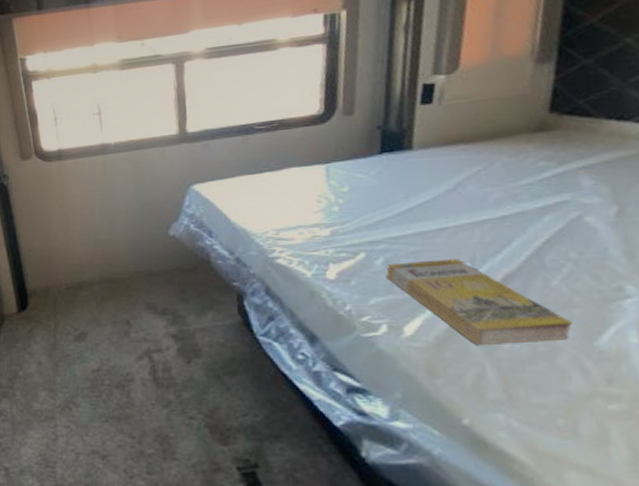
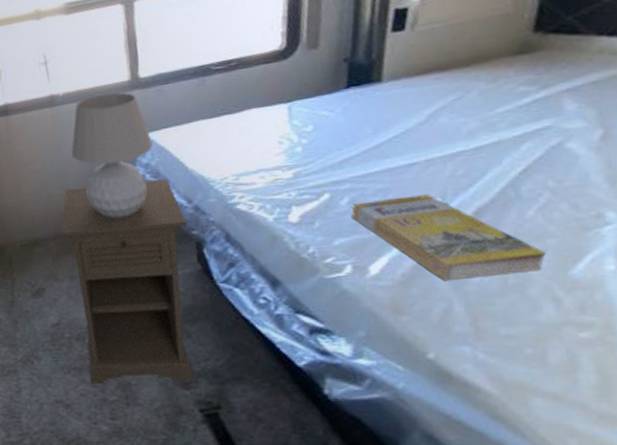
nightstand: none [106,229,231,438] -> present [61,178,193,384]
table lamp: none [120,145,198,265] -> present [71,92,153,218]

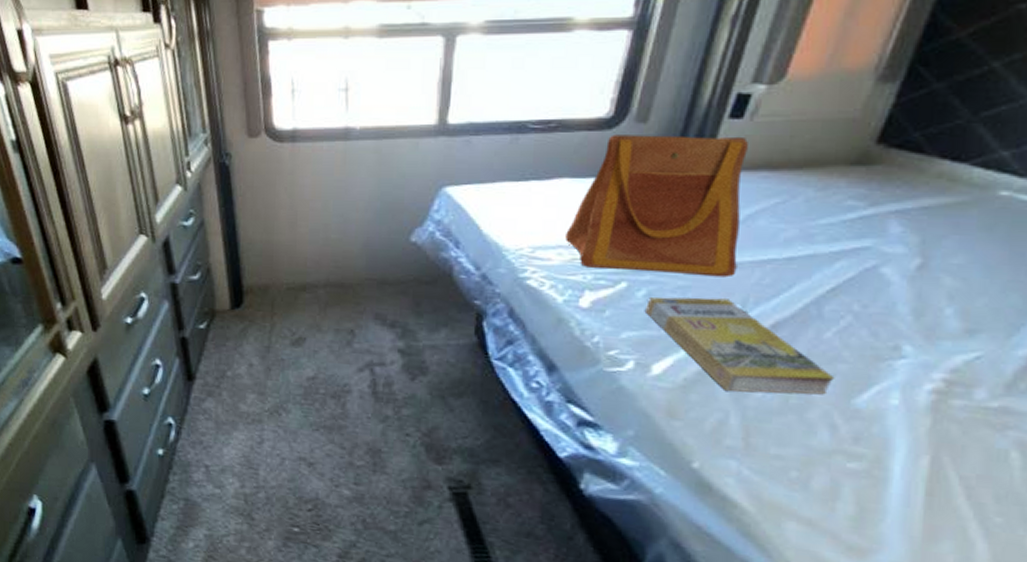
nightstand: present [61,178,193,384] -> none [334,234,470,458]
table lamp: present [71,92,153,218] -> none [359,135,449,274]
tote bag: none [264,46,430,185] -> present [565,135,748,278]

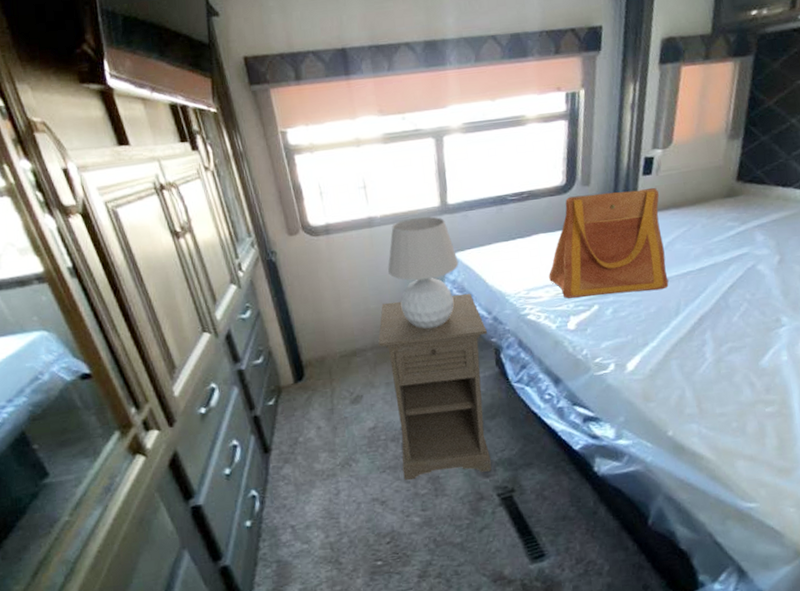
nightstand: none [334,234,470,458] -> present [378,293,492,480]
table lamp: none [359,135,449,274] -> present [388,216,459,329]
book: present [646,297,835,395] -> none [614,305,745,373]

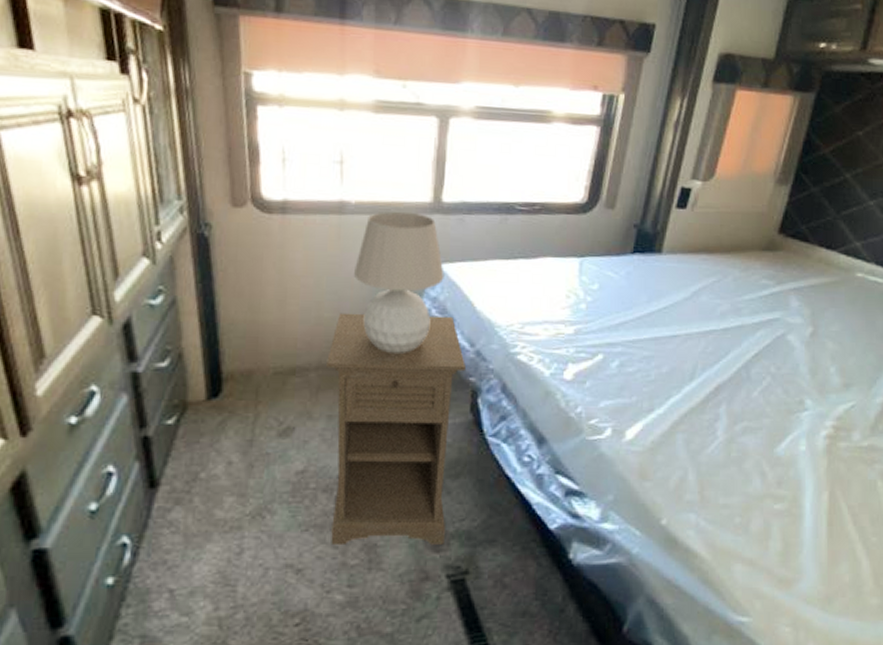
tote bag: present [549,187,669,299] -> none [550,218,691,347]

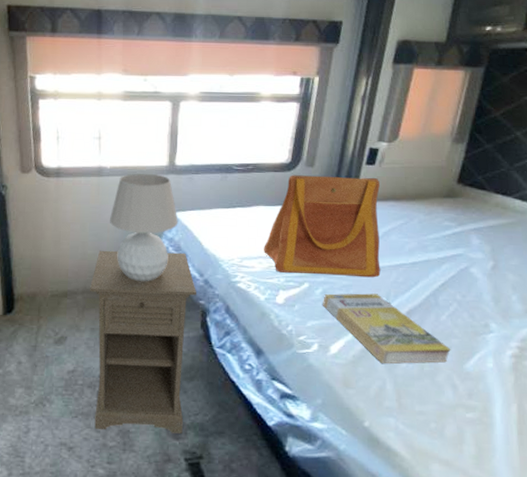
tote bag: none [550,218,691,347] -> present [264,175,381,278]
book: none [619,366,762,449] -> present [323,293,451,364]

